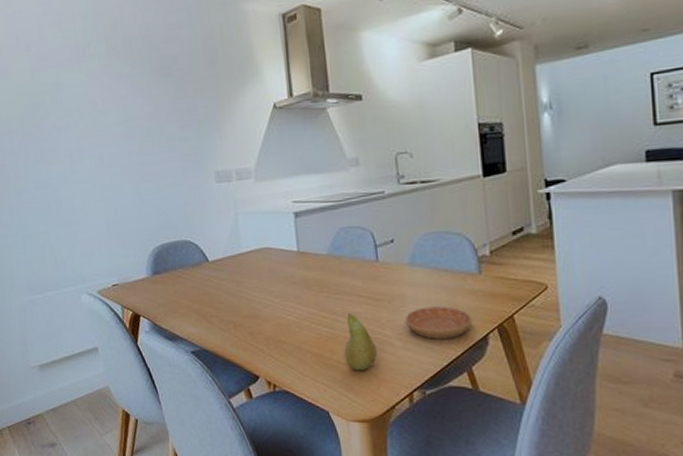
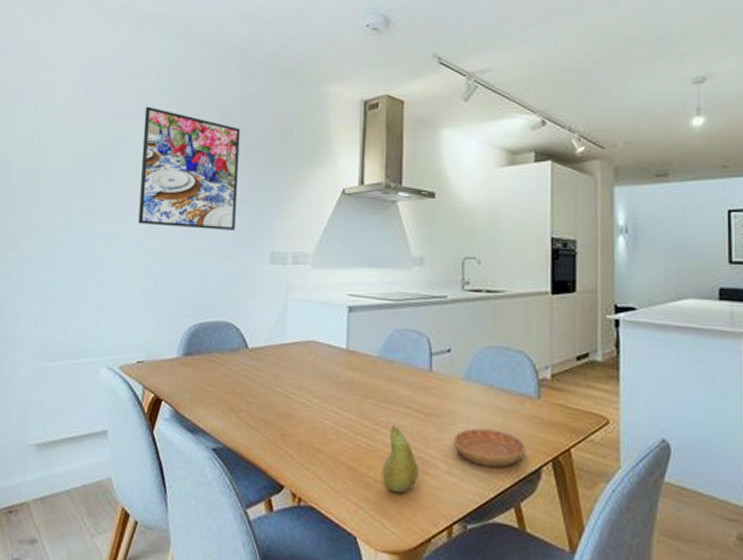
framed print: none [76,49,180,162] -> present [138,106,241,230]

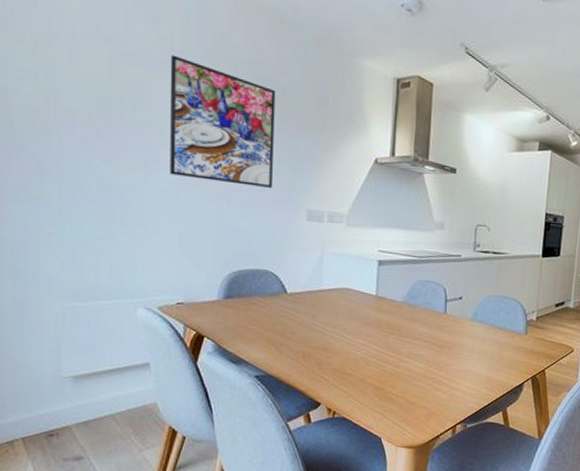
fruit: present [382,425,418,494] -> none [403,355,432,405]
saucer: present [452,428,526,468] -> none [459,356,514,384]

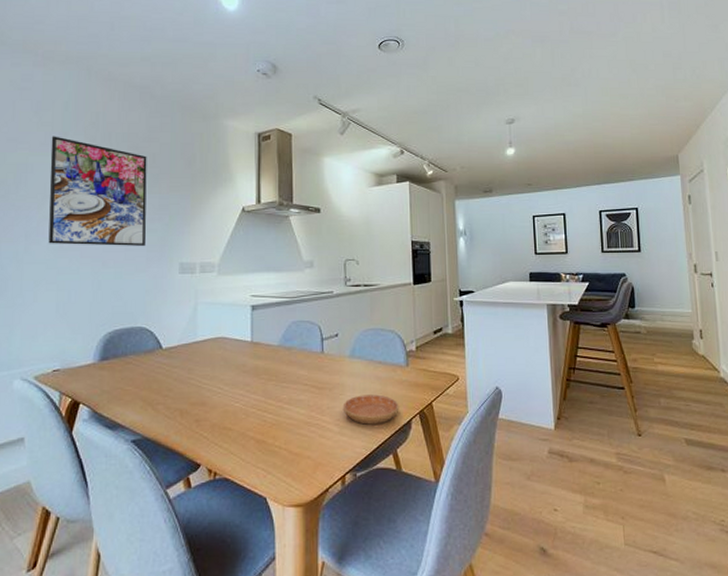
saucer: none [459,356,514,384] -> present [342,394,399,425]

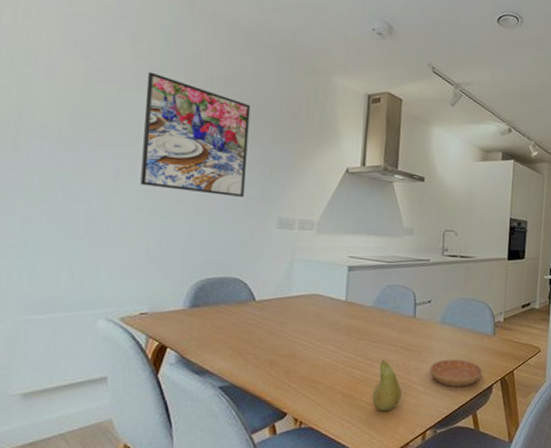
fruit: none [286,401,316,456] -> present [372,360,402,411]

